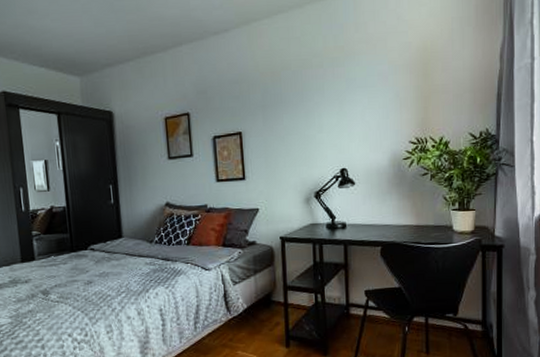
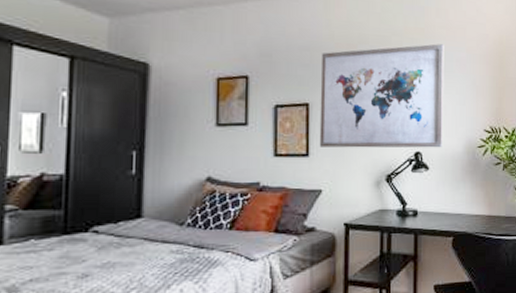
wall art: none [249,59,367,171] -> present [319,44,444,148]

